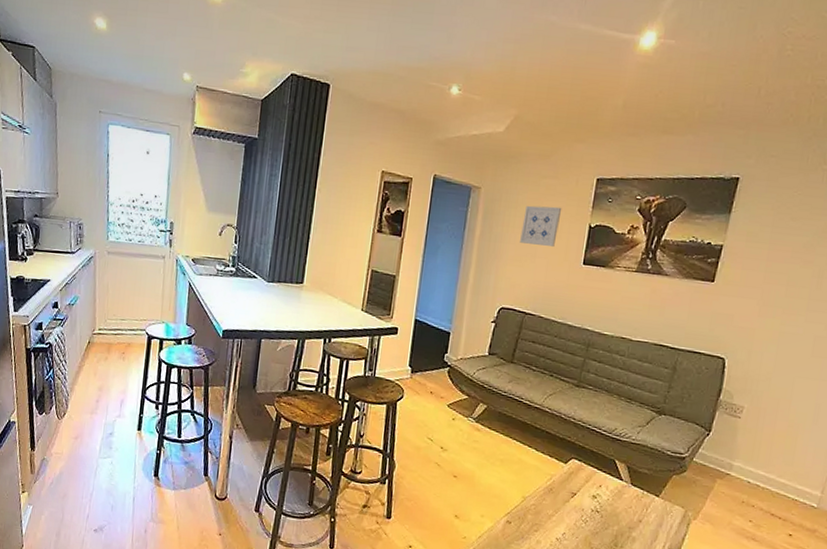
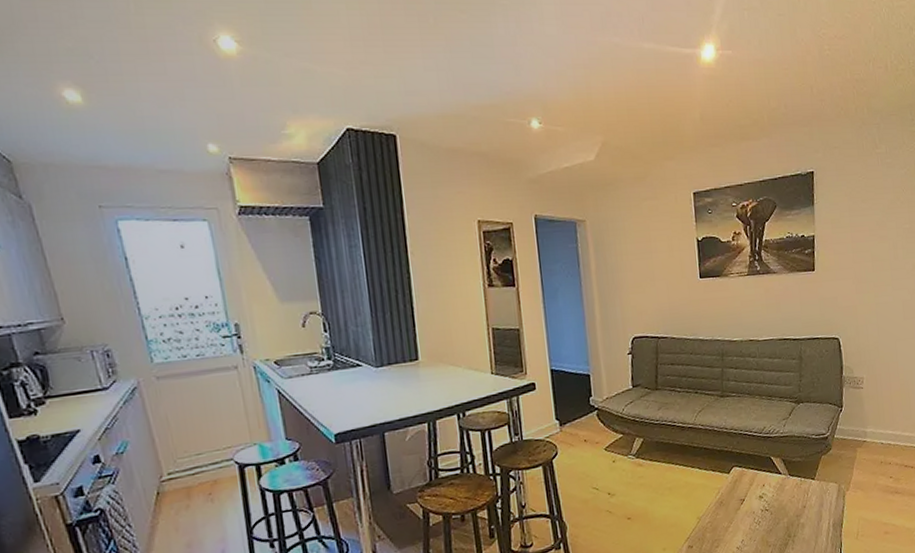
wall art: present [520,205,562,246] -> none [634,226,670,269]

